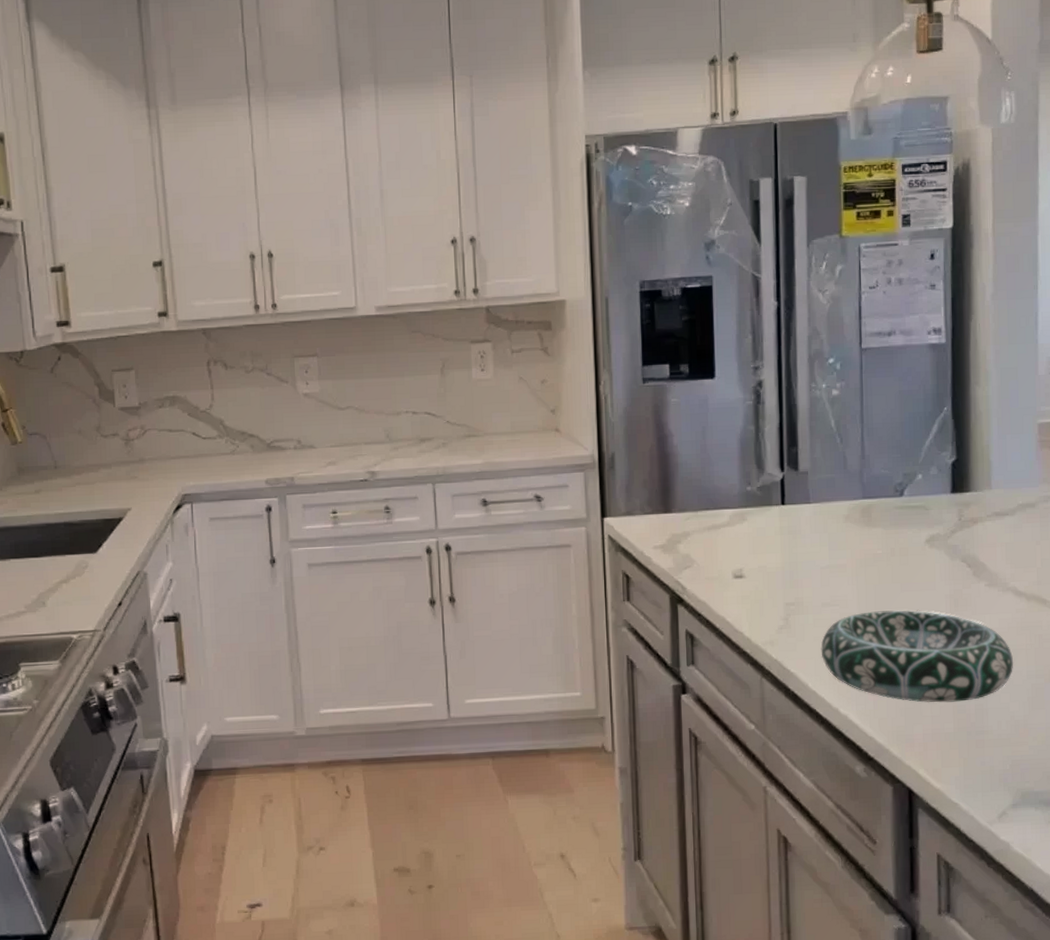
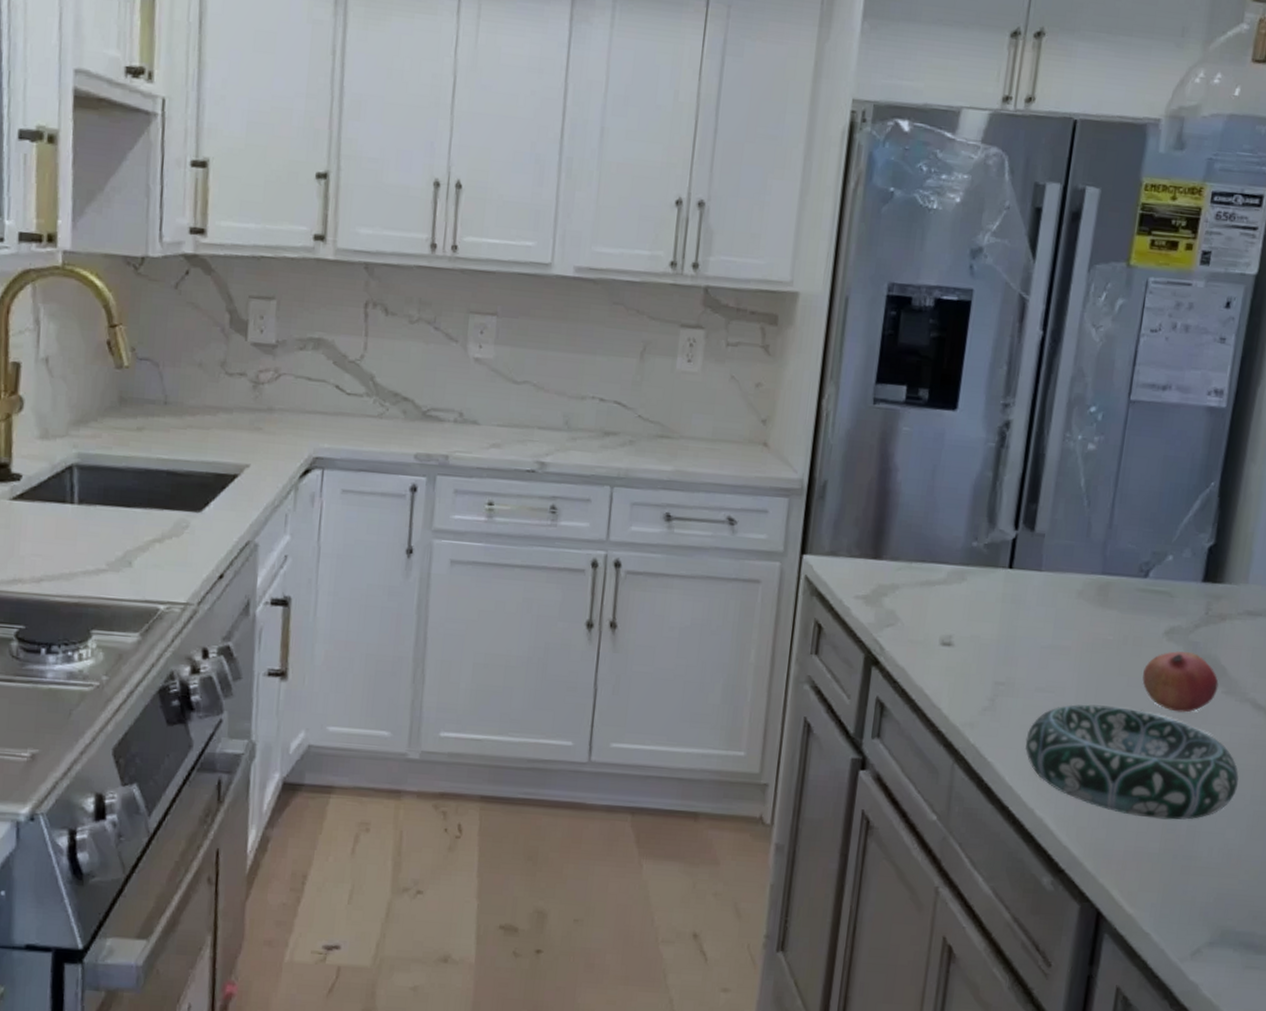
pomegranate: none [913,555,981,608] -> present [1142,651,1219,713]

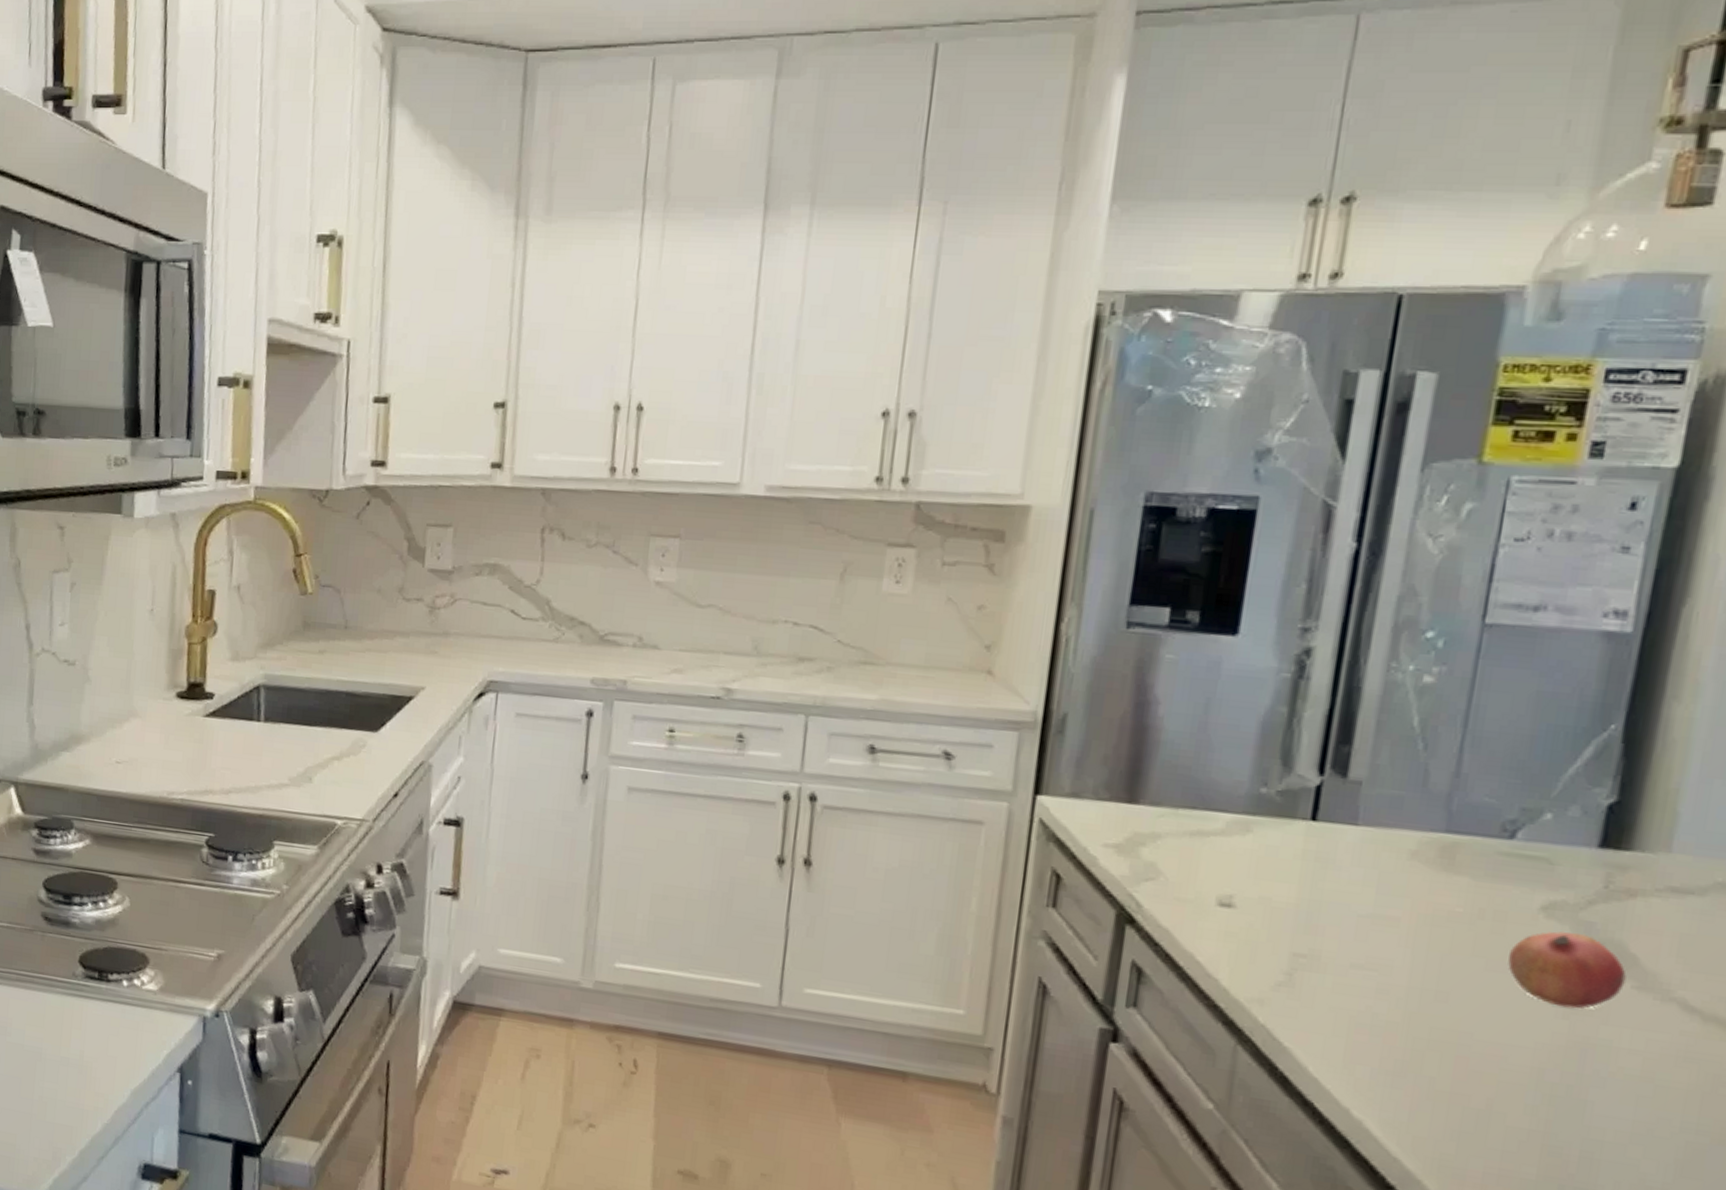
decorative bowl: present [1025,704,1239,820] -> none [1336,987,1661,1143]

